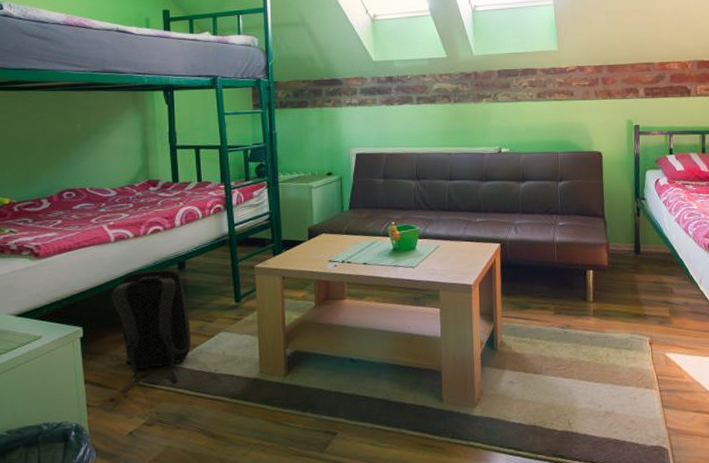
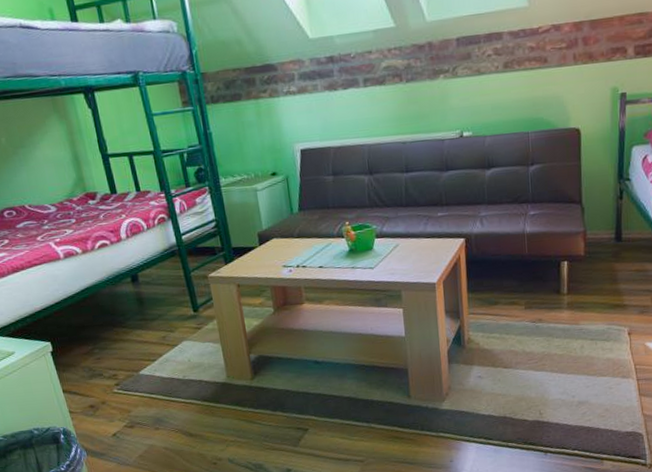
backpack: present [111,269,191,392] -> none [71,283,157,400]

